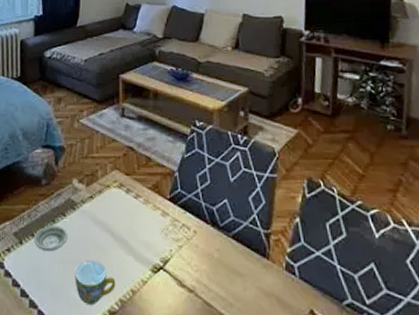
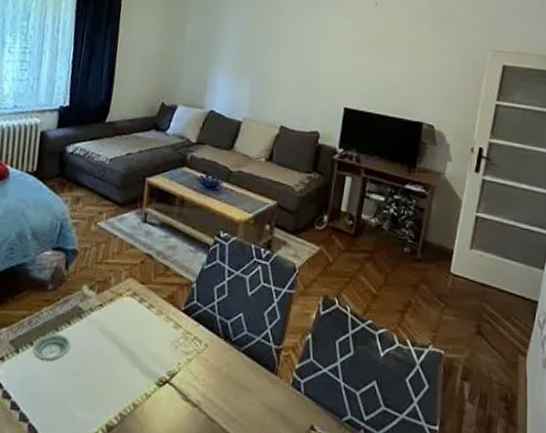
teacup: present [75,260,116,306] -> none [73,371,118,420]

